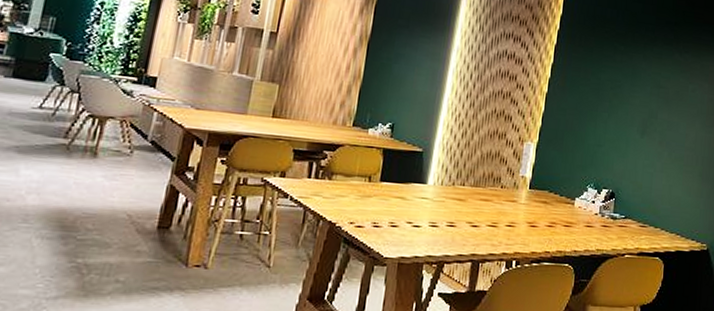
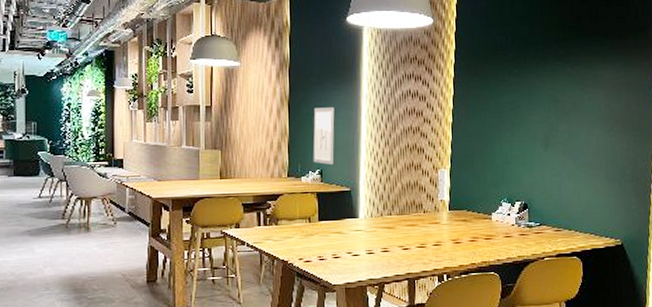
wall art: none [385,53,420,119] -> present [313,107,335,164]

